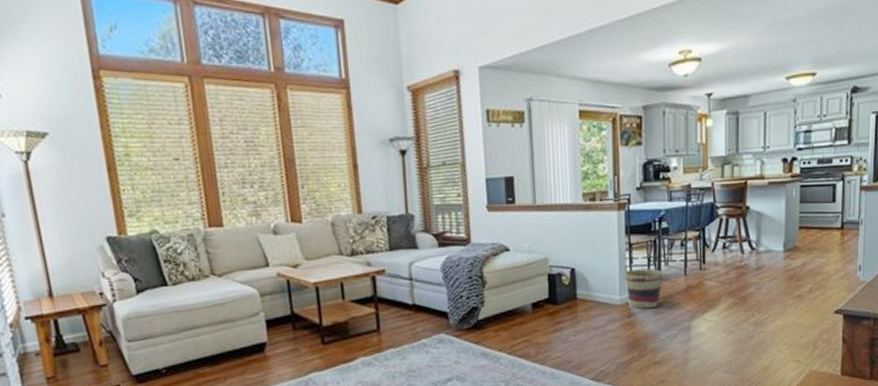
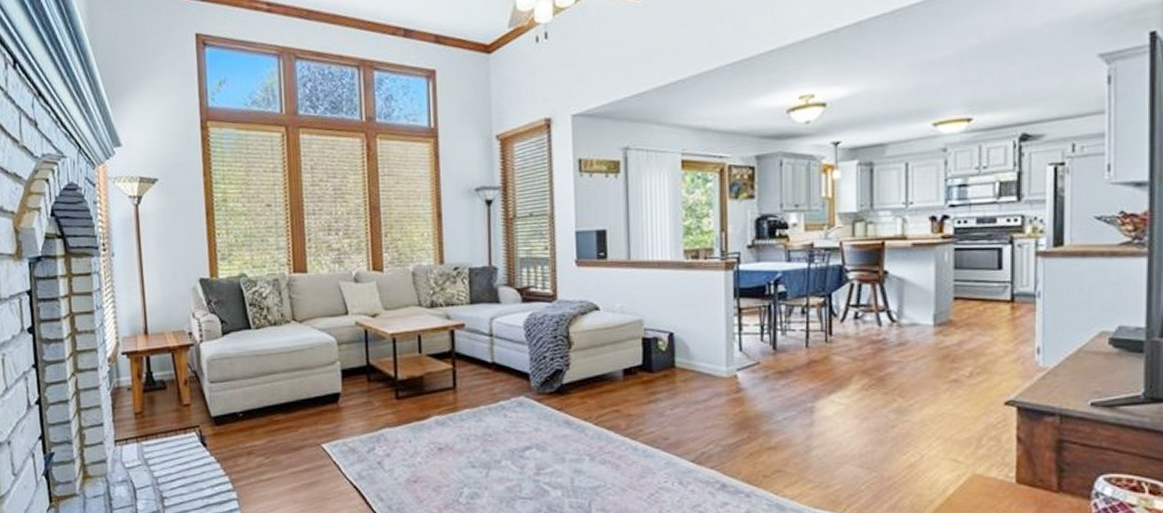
basket: present [624,268,663,309] -> none [731,338,779,384]

